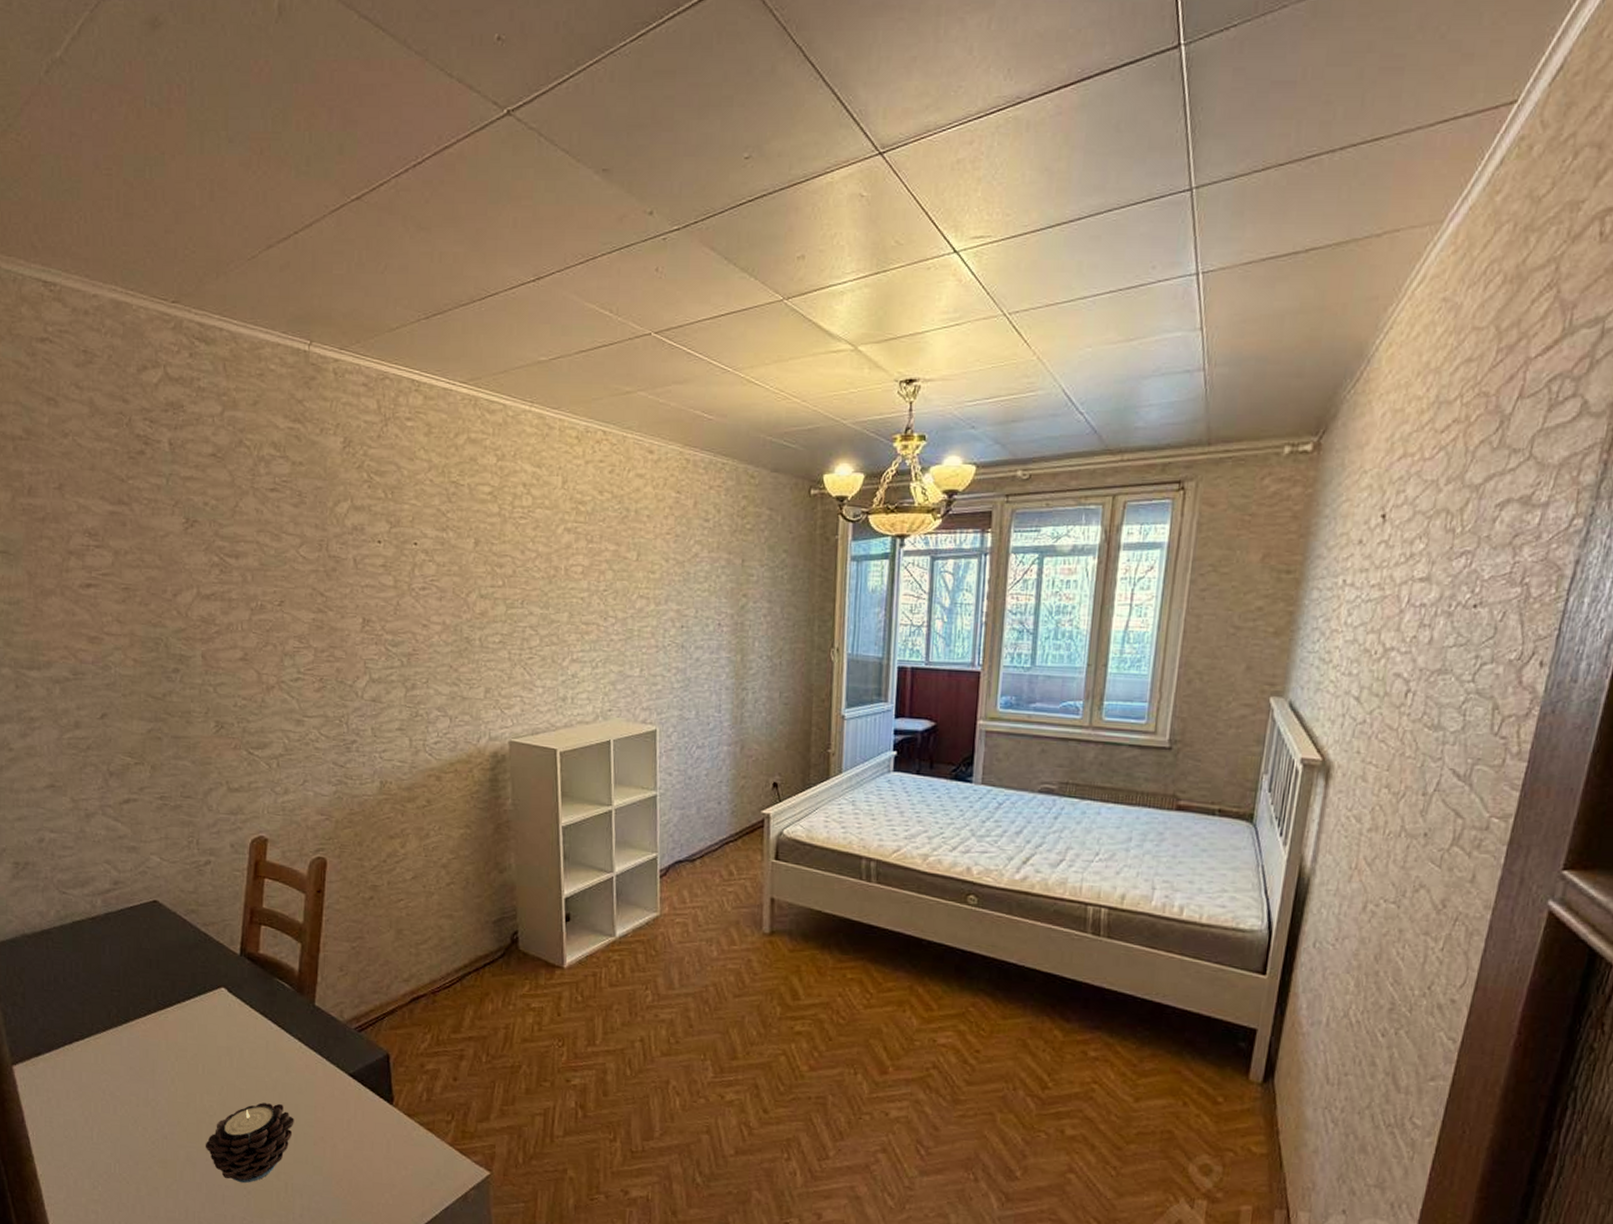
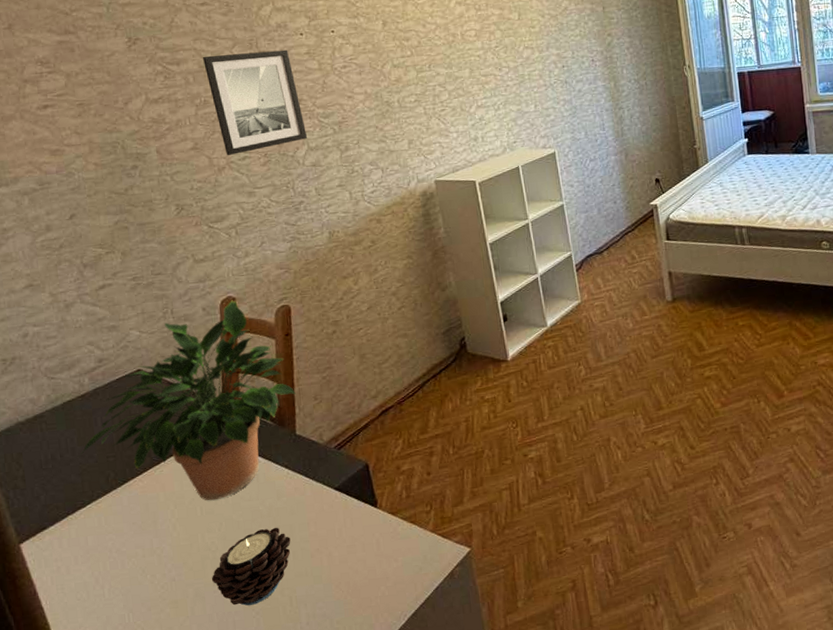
potted plant: none [81,841,320,1061] -> present [77,300,296,501]
wall art: none [265,552,371,674] -> present [203,49,308,156]

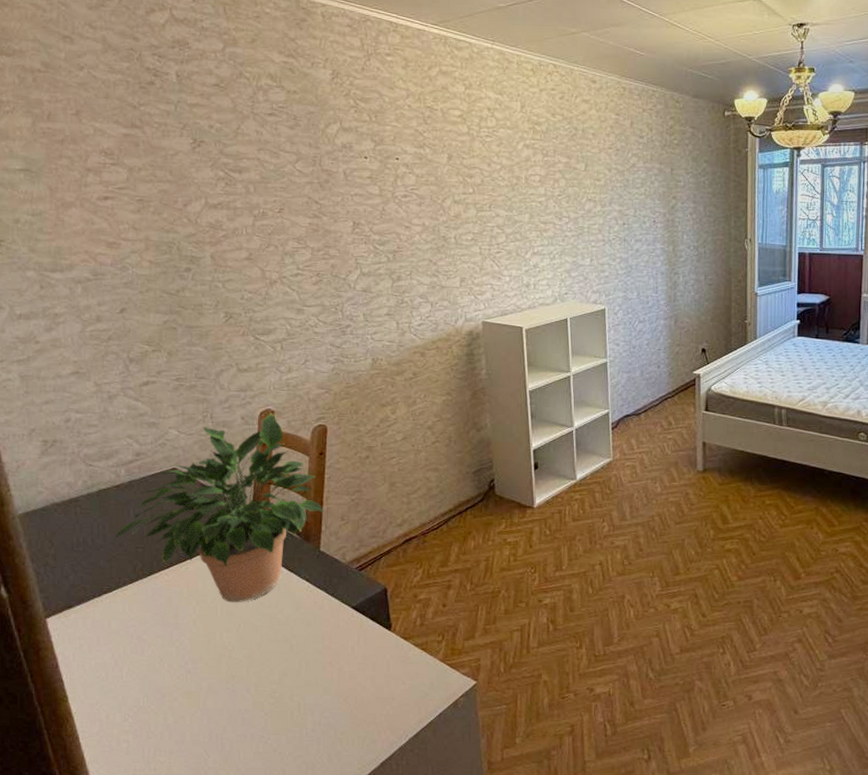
wall art: present [203,49,308,156] -> none [266,167,361,271]
candle: present [211,527,291,606] -> none [225,636,305,707]

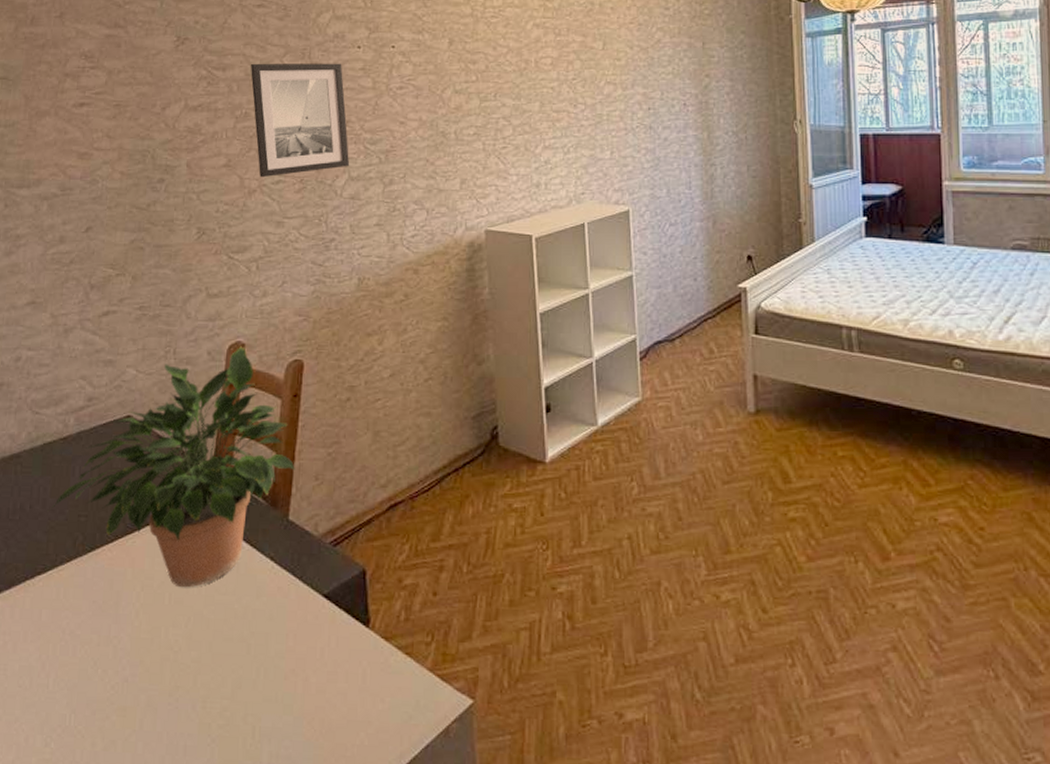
wall art: none [266,167,361,271] -> present [251,63,350,178]

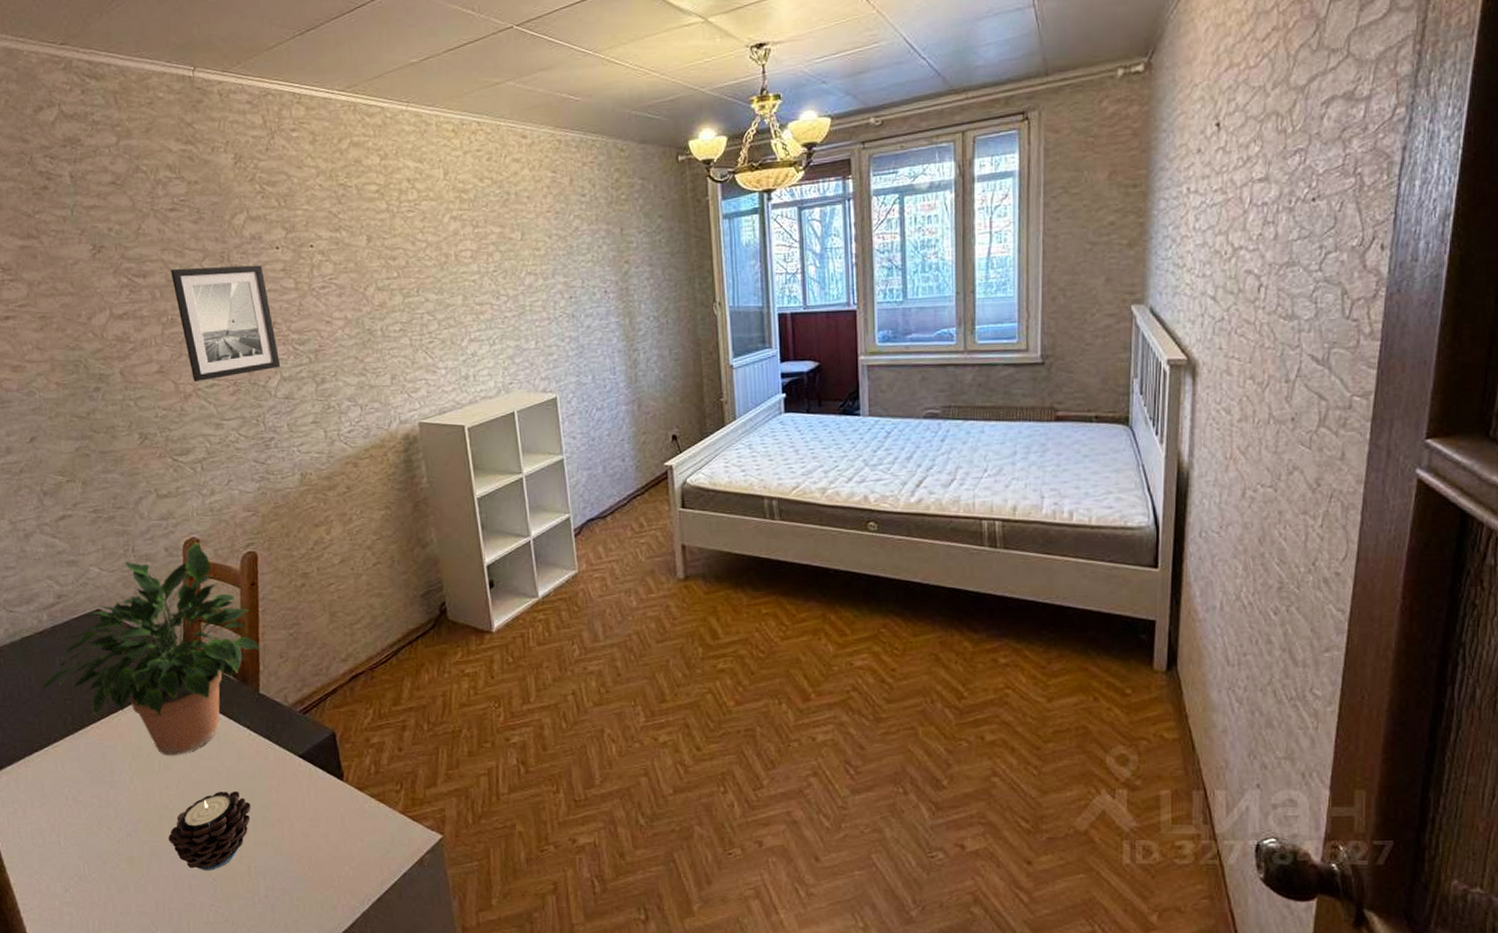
candle: none [168,633,264,730] -> present [168,790,251,871]

